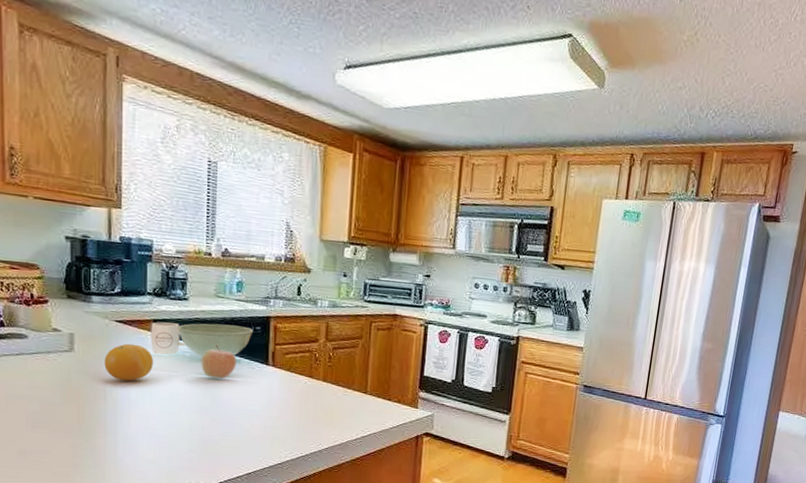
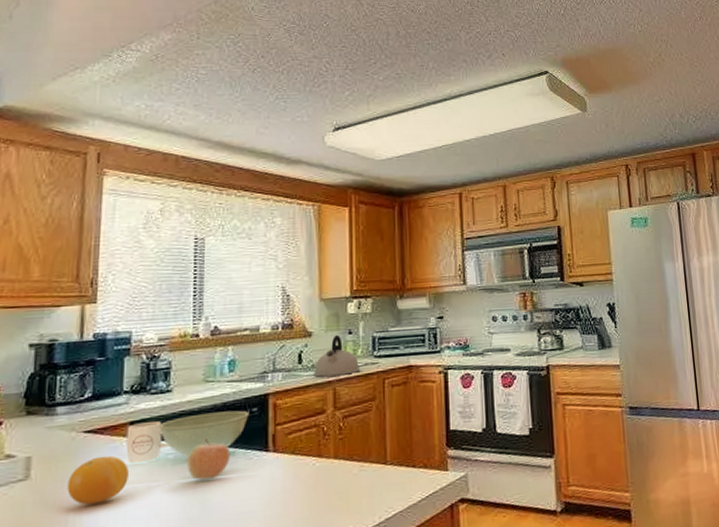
kettle: none [310,276,352,313] -> present [313,335,361,377]

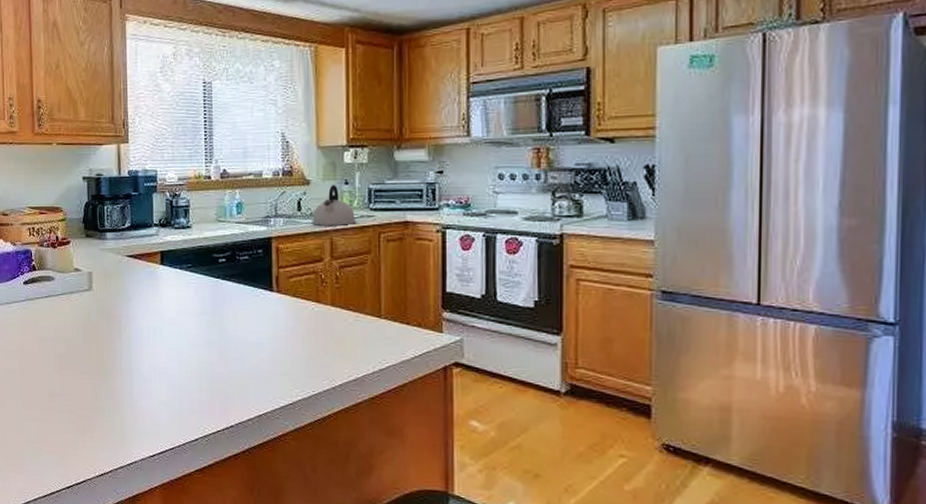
fruit: present [67,455,129,506] -> none [119,278,162,318]
mug: present [126,421,170,464] -> none [158,253,192,288]
bowl: present [158,410,250,459] -> none [182,250,256,289]
fruit: present [187,437,230,480] -> none [206,272,241,309]

